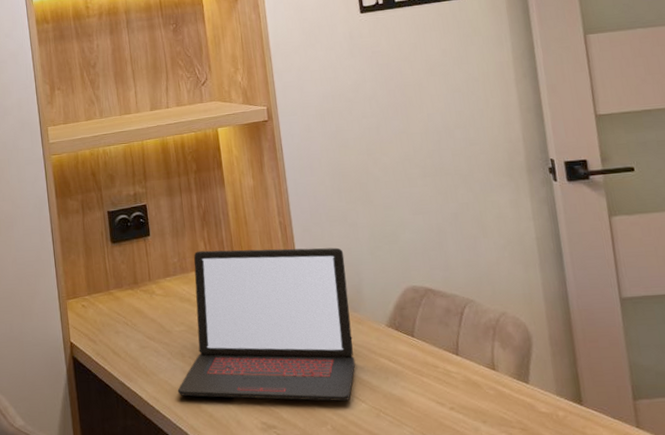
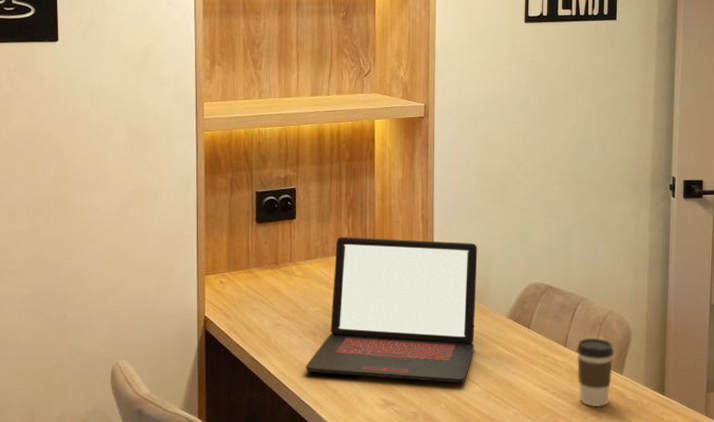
coffee cup: none [470,343,518,423] -> present [576,337,614,407]

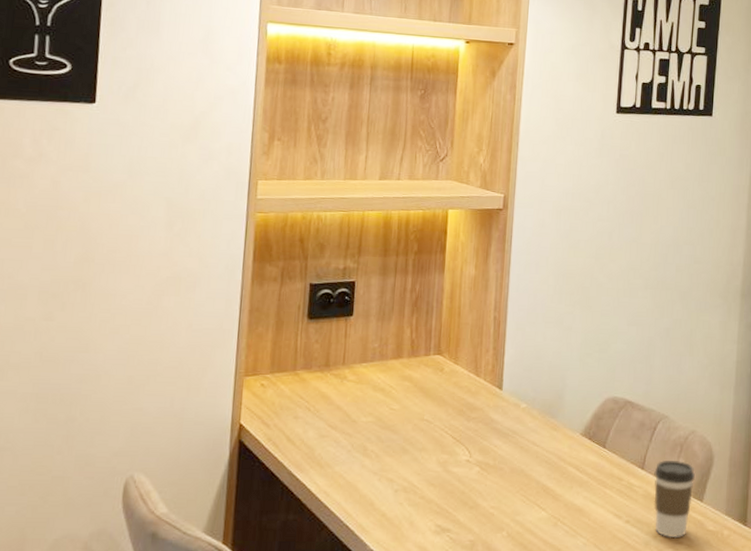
laptop: present [305,237,478,384] -> none [351,338,553,508]

